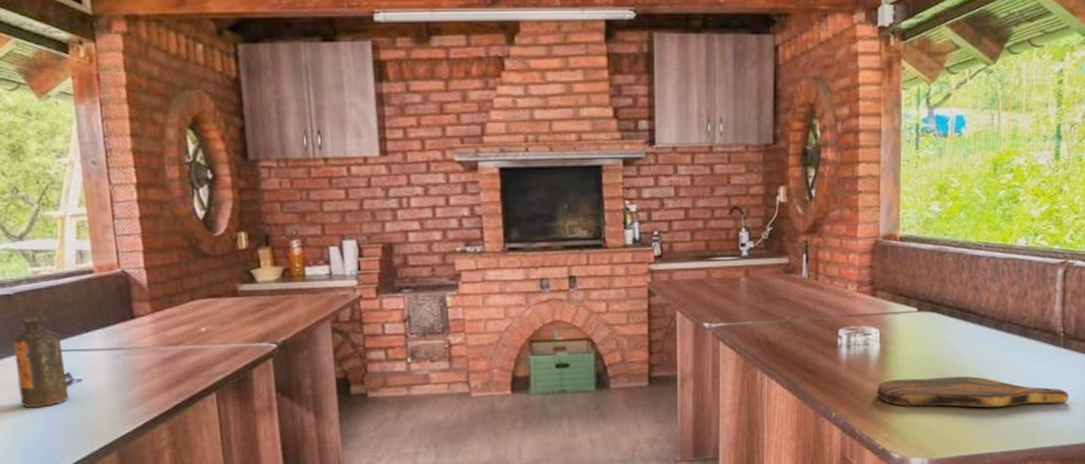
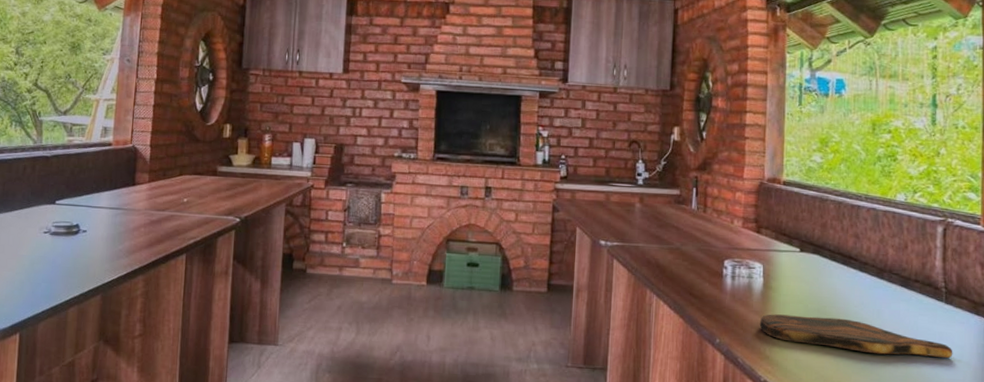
bottle: present [12,316,69,408] -> none [38,176,77,250]

